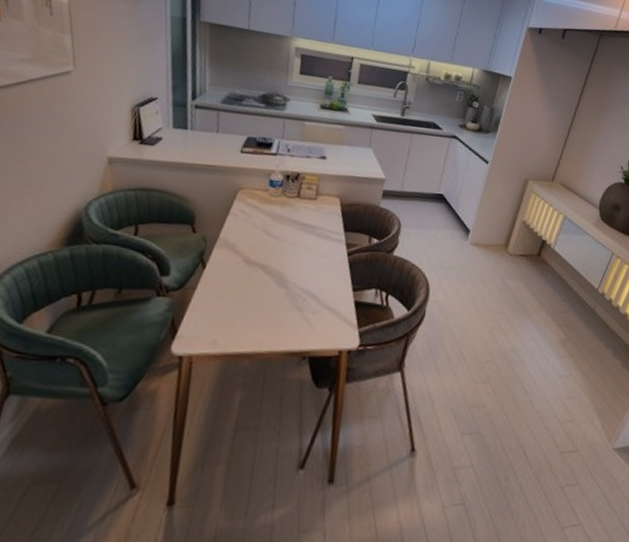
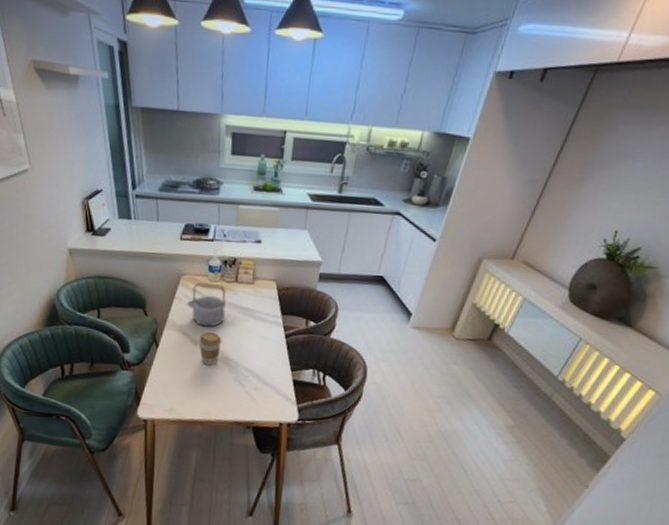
teapot: none [241,197,287,245] -> present [186,282,226,327]
coffee cup: none [253,250,280,288] -> present [199,331,222,366]

